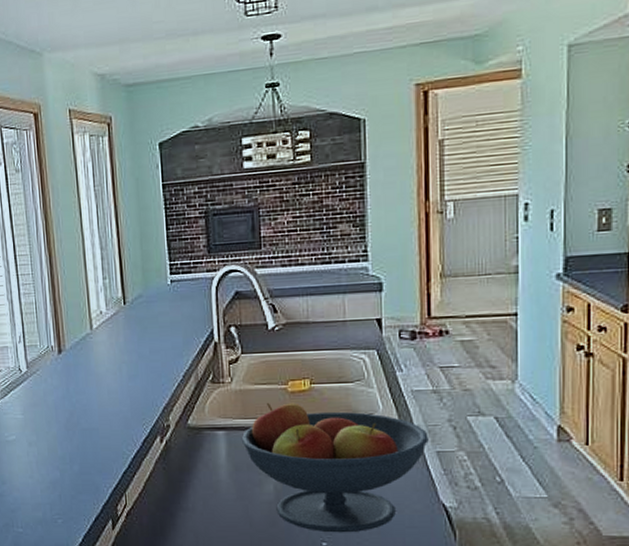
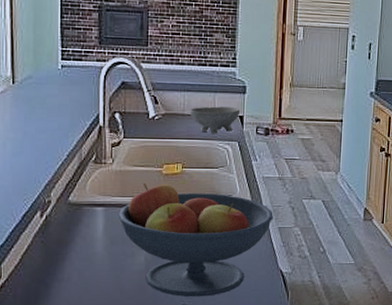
bowl: none [315,308,377,342] -> present [190,106,241,134]

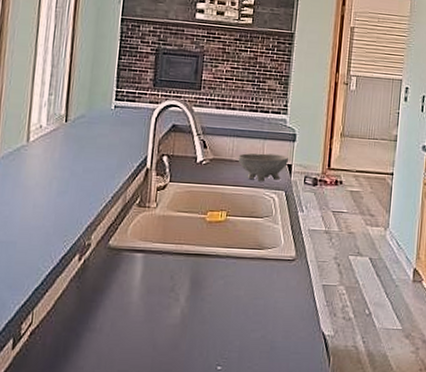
fruit bowl: present [118,183,273,297] -> none [157,230,318,357]

